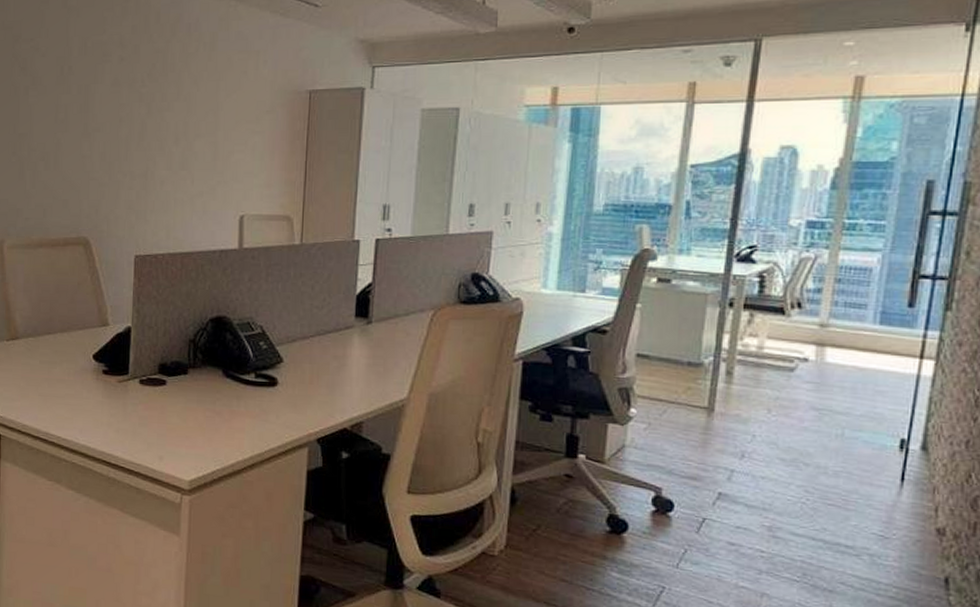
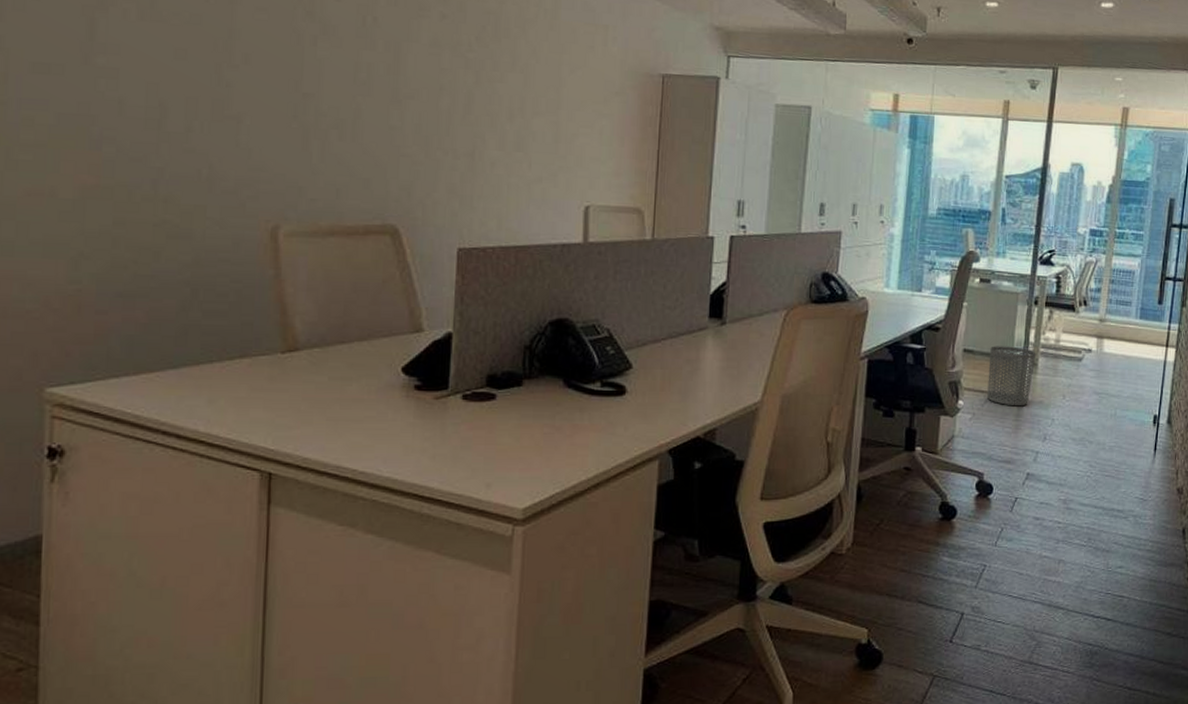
waste bin: none [667,351,731,419] -> present [987,346,1036,407]

